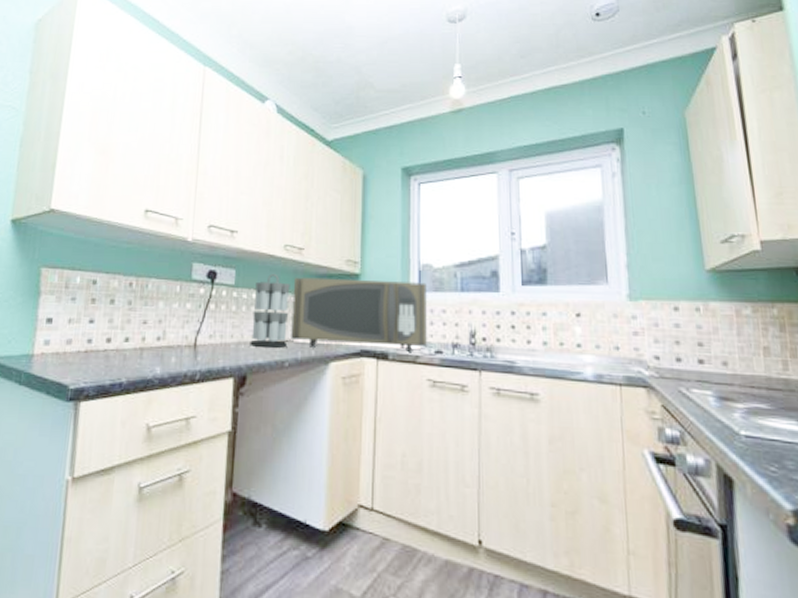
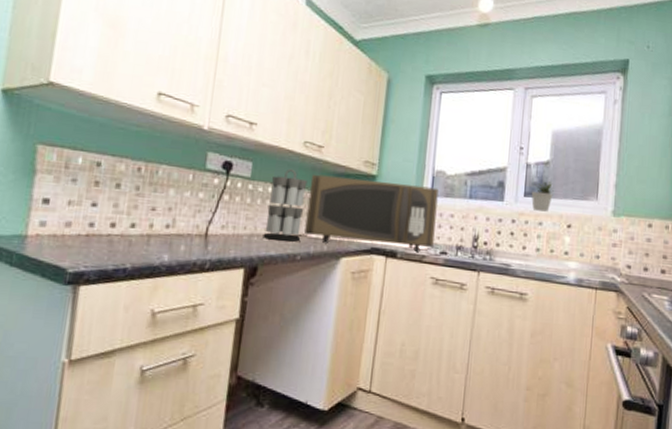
potted plant: none [529,267,555,300] -> present [531,181,554,212]

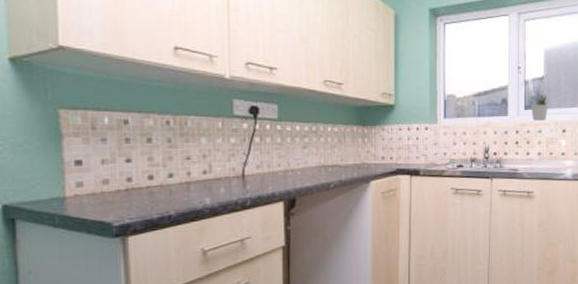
spice rack: present [263,168,308,242] -> none [297,107,332,173]
microwave: present [304,174,439,252] -> none [334,109,451,169]

